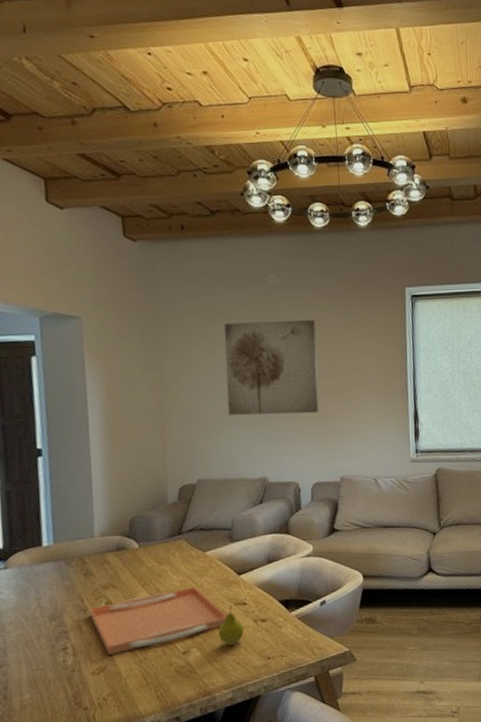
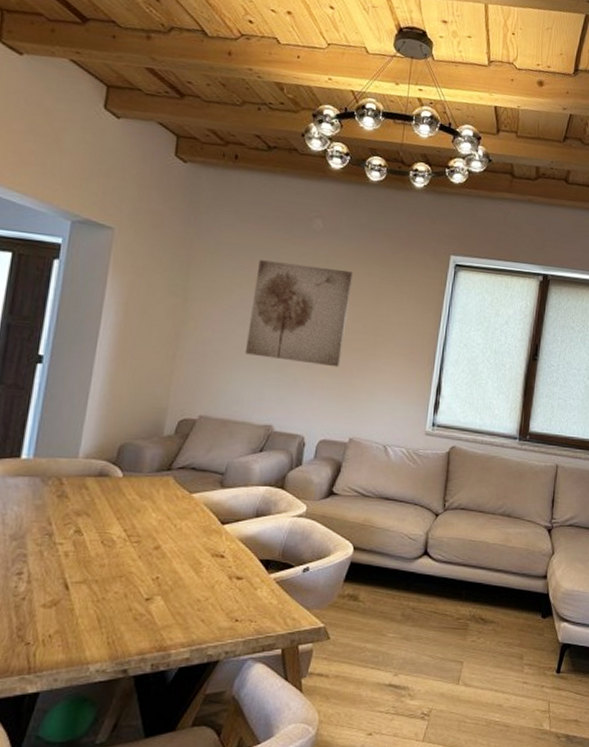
serving tray: present [89,586,227,655] -> none [54,529,201,588]
fruit: present [218,605,244,646] -> none [188,556,217,600]

